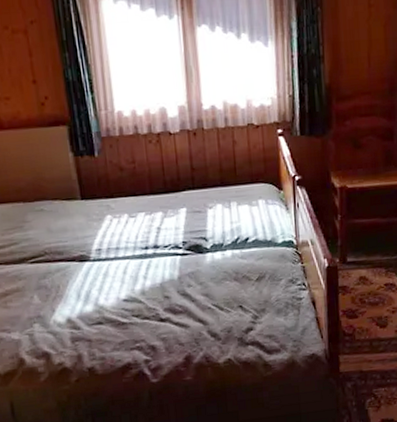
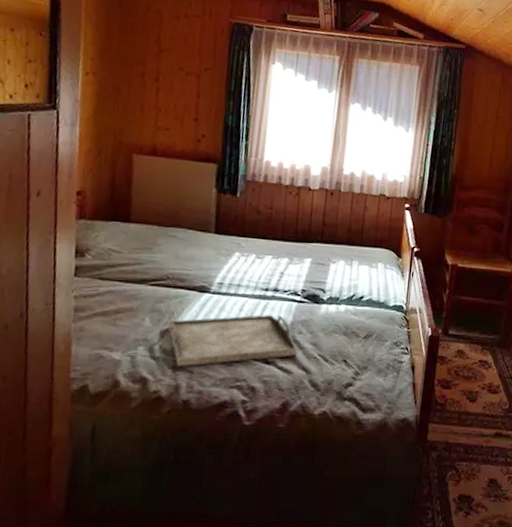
serving tray: none [56,272,190,338] -> present [167,314,297,367]

